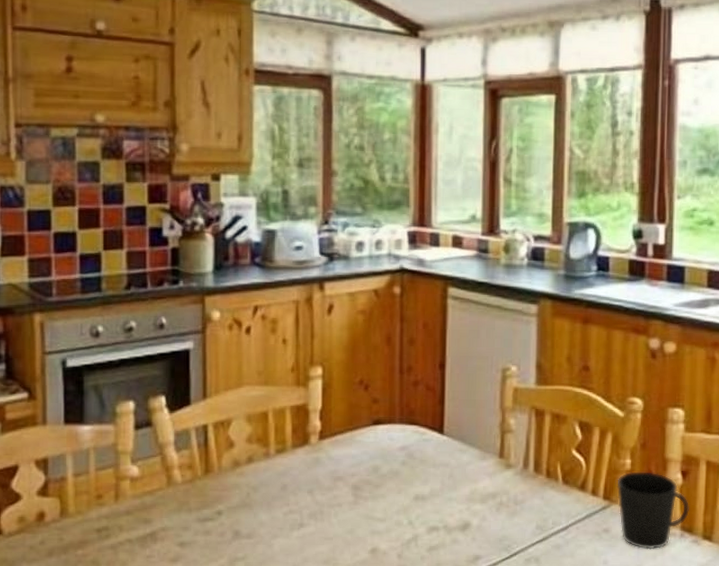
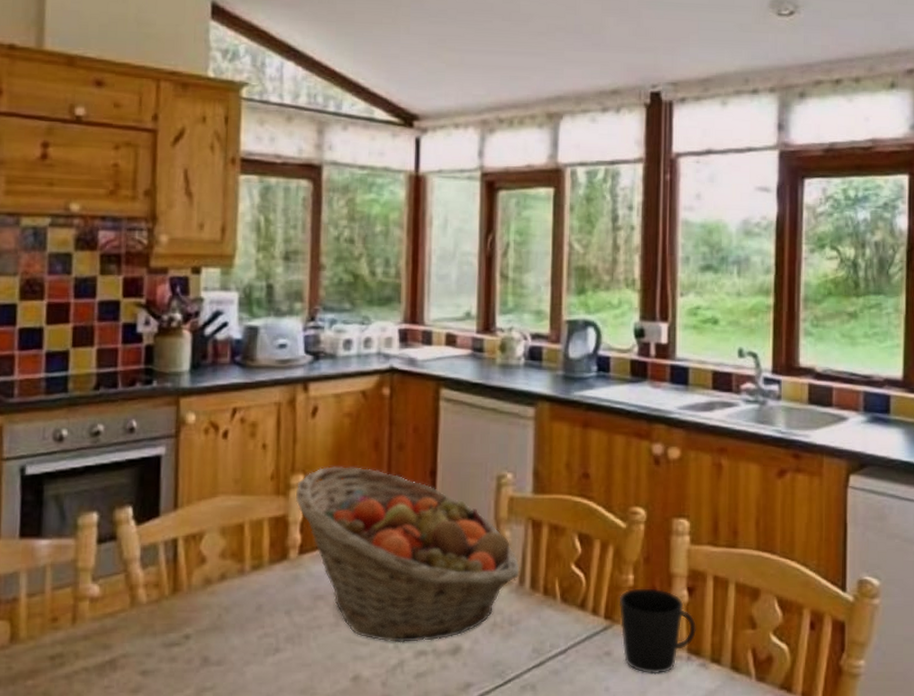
fruit basket: none [314,360,524,520] -> present [295,466,520,643]

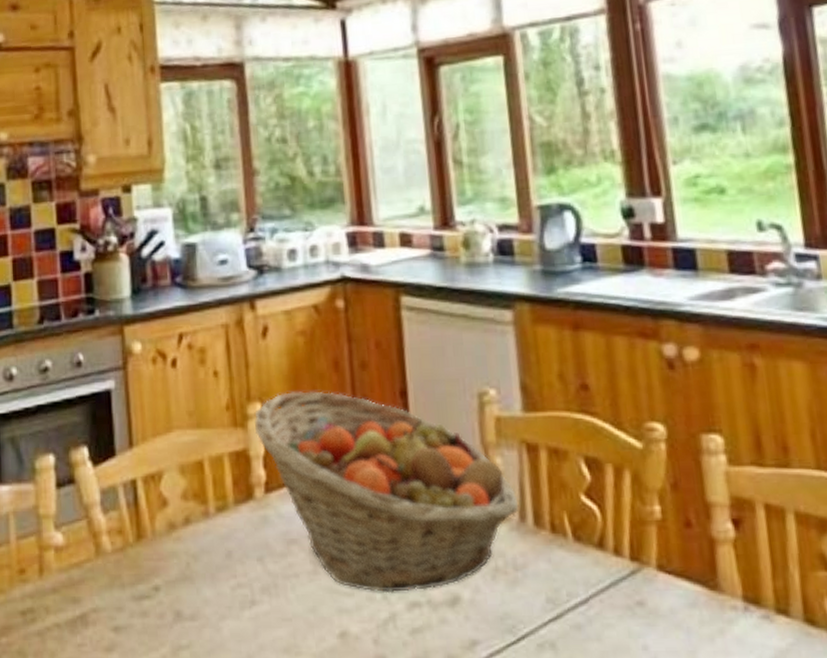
cup: present [619,588,697,675] -> none [645,521,752,629]

